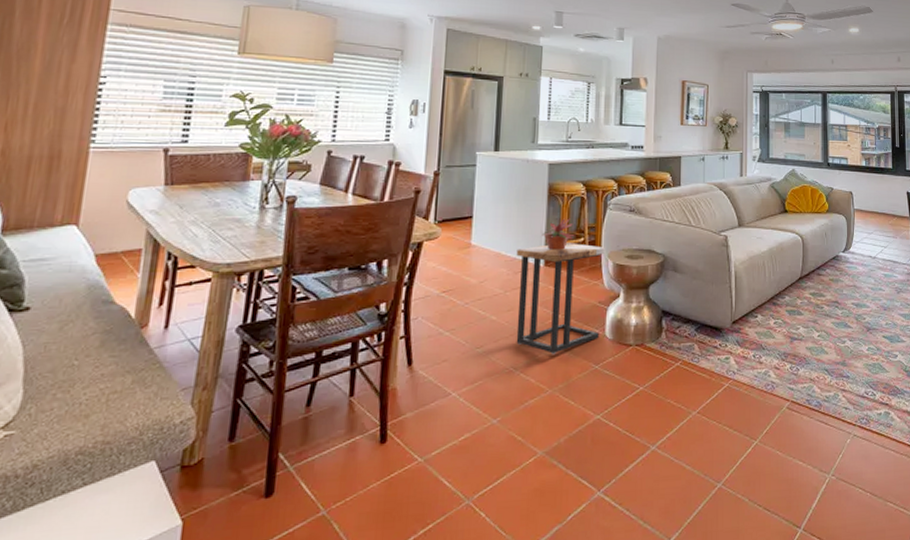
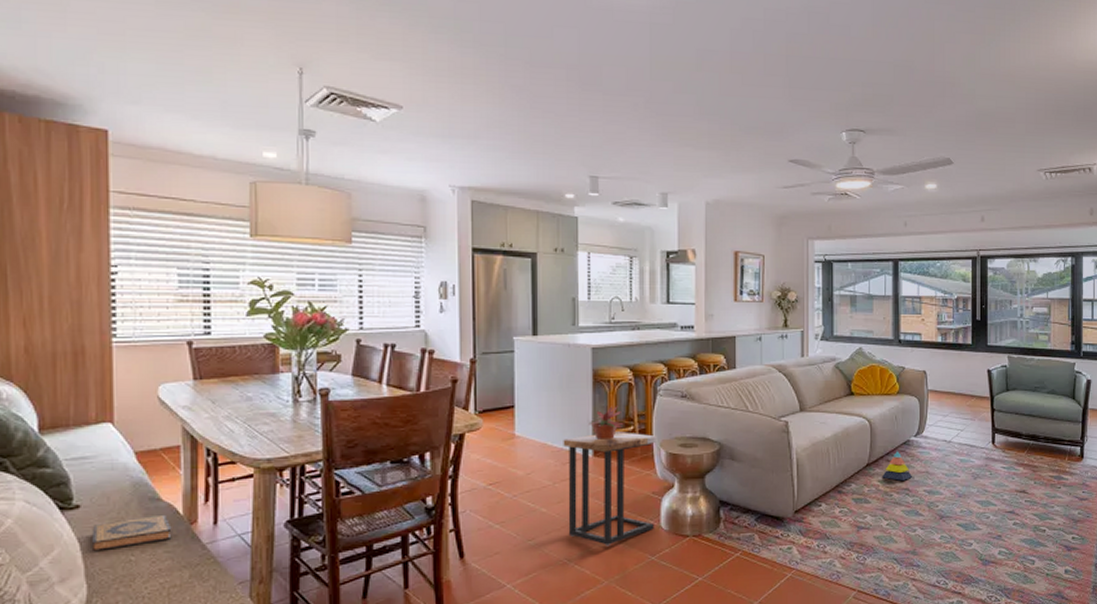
hardback book: none [34,317,121,356] -> present [91,514,172,552]
stacking toy: none [814,265,841,294] -> present [882,451,912,481]

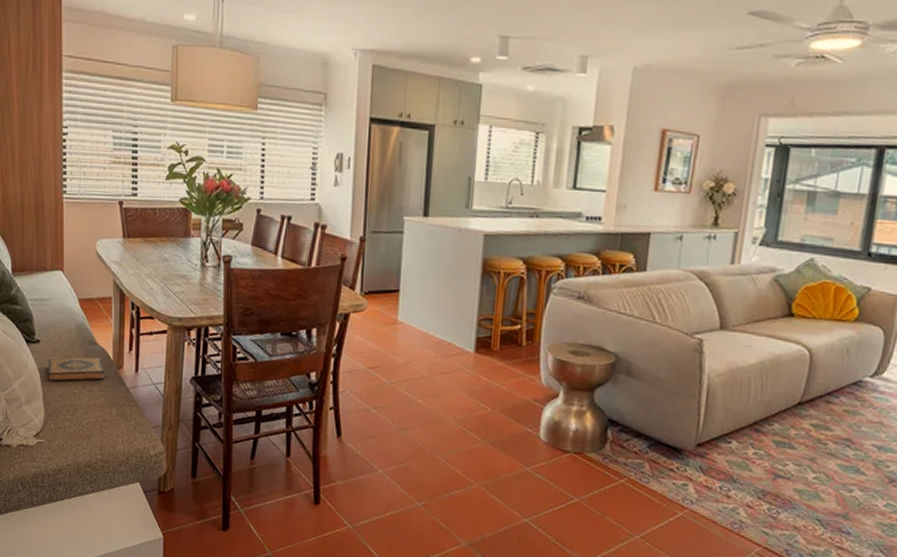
side table: present [563,432,656,547] -> none [442,328,545,449]
potted plant: present [588,406,624,440] -> none [473,300,511,337]
stacking toy: present [882,451,912,481] -> none [816,392,859,429]

